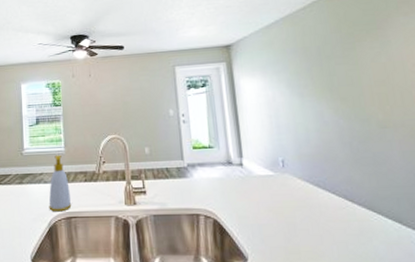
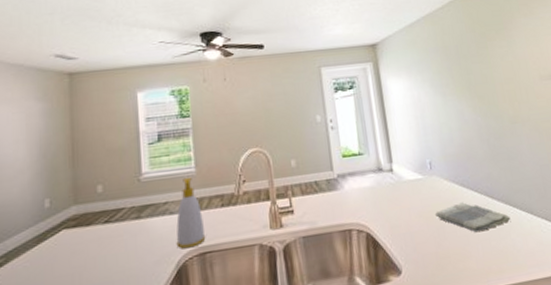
dish towel: none [286,202,374,233] -> present [435,202,511,232]

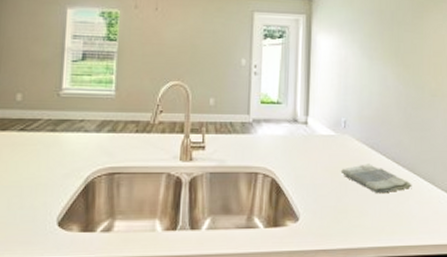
soap bottle: present [176,177,206,249] -> none [87,99,117,167]

